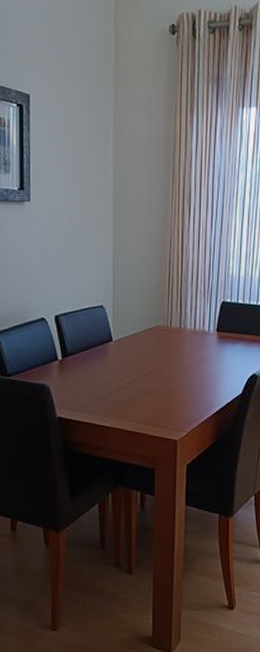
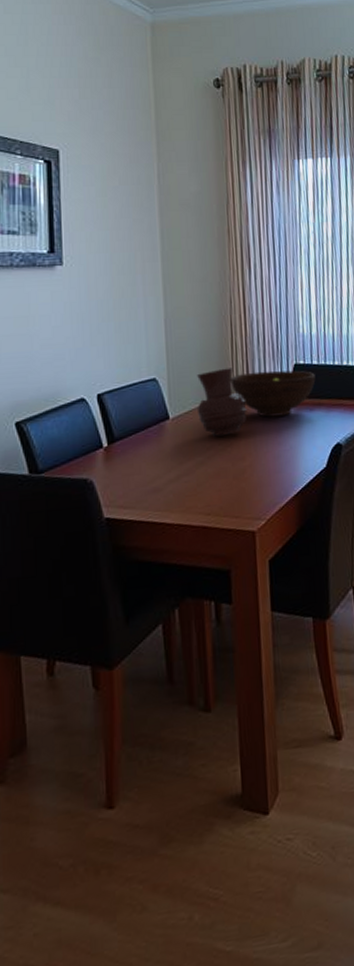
vase: none [137,301,178,359] -> present [197,368,247,437]
fruit bowl: none [165,306,240,346] -> present [230,370,316,417]

